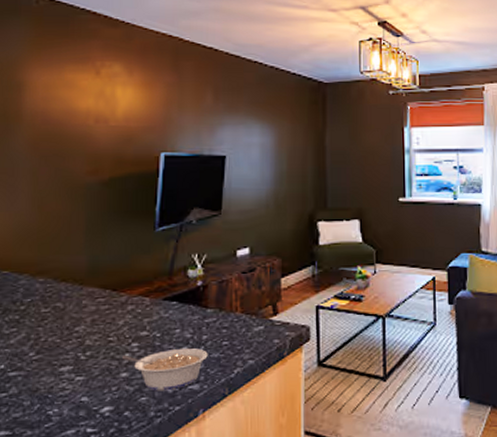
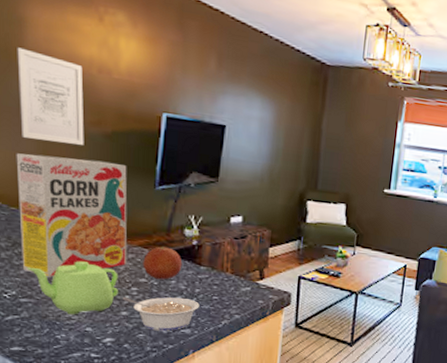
cereal box: none [10,209,127,344] -> present [16,153,127,277]
wall art: none [15,110,81,197] -> present [17,47,84,145]
teapot: none [17,320,117,385] -> present [26,261,118,315]
fruit: none [144,292,187,330] -> present [143,246,183,280]

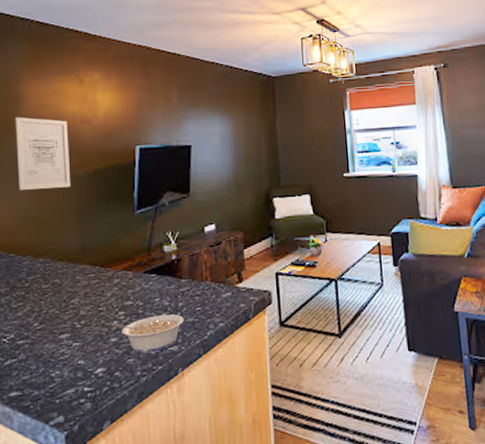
cereal box: present [16,153,127,277] -> none [14,197,113,315]
teapot: present [26,261,118,315] -> none [23,294,107,350]
fruit: present [143,246,183,280] -> none [128,266,164,300]

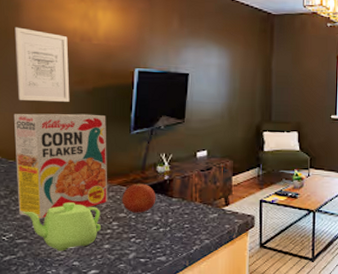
cereal box: none [14,197,113,315] -> present [13,113,108,219]
teapot: none [23,294,107,350] -> present [22,202,101,251]
legume: present [110,314,184,354] -> none [104,228,173,260]
fruit: none [128,266,164,300] -> present [122,183,156,213]

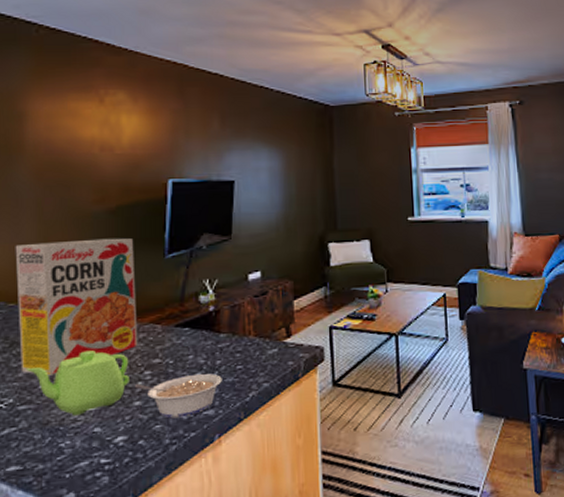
wall art: present [15,27,70,102] -> none [17,140,87,228]
legume: none [104,228,173,260] -> present [134,373,222,419]
fruit: present [122,183,156,213] -> none [156,319,200,357]

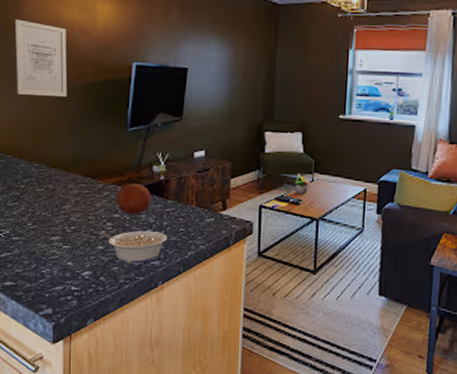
cereal box: present [15,238,138,376] -> none [12,108,103,217]
wall art: none [17,140,87,228] -> present [14,19,67,97]
teapot: present [25,350,129,416] -> none [18,200,95,251]
fruit: none [156,319,200,357] -> present [116,183,152,215]

